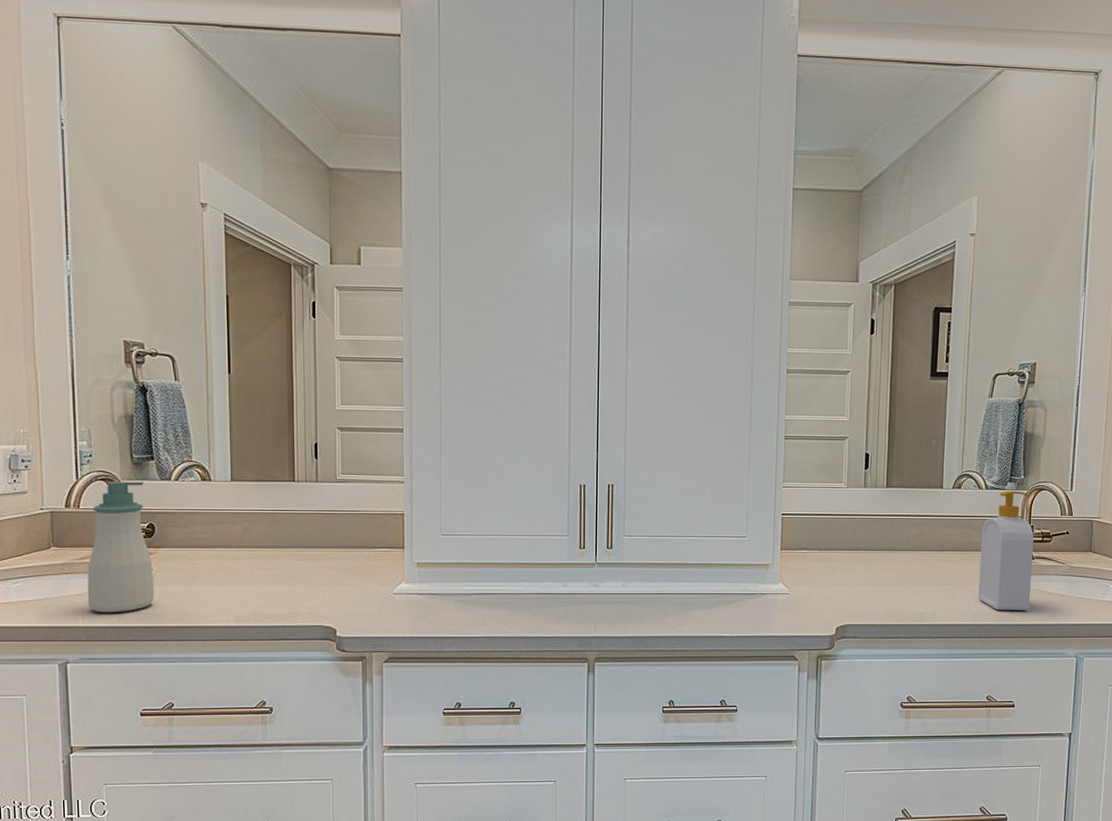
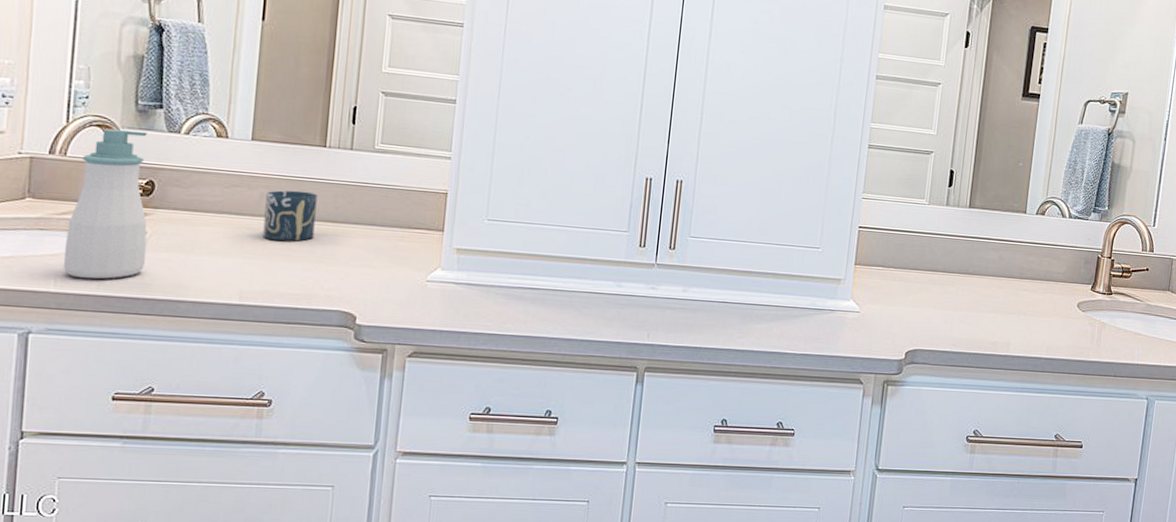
cup: none [249,522,293,567] -> present [263,190,317,242]
soap bottle: present [978,490,1034,610] -> none [1054,221,1114,347]

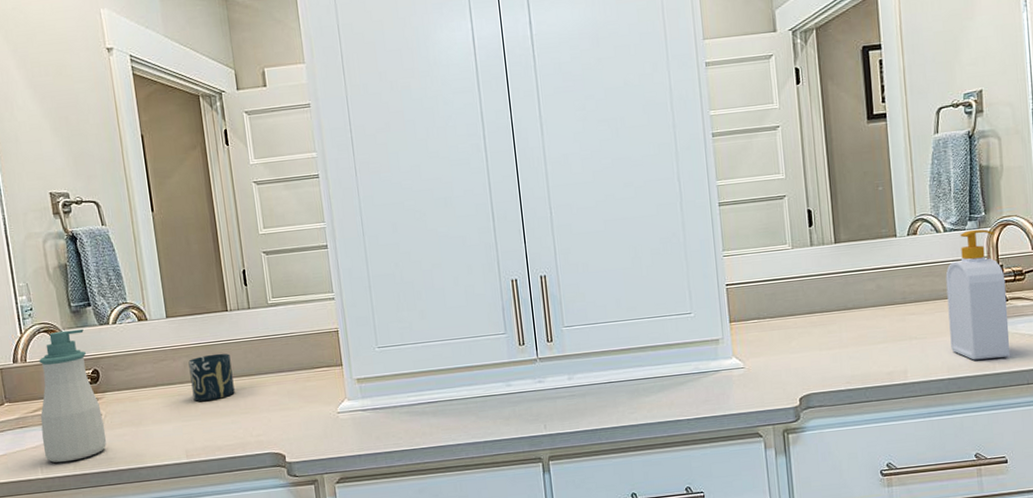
soap bottle: none [1054,221,1114,347] -> present [945,229,1010,360]

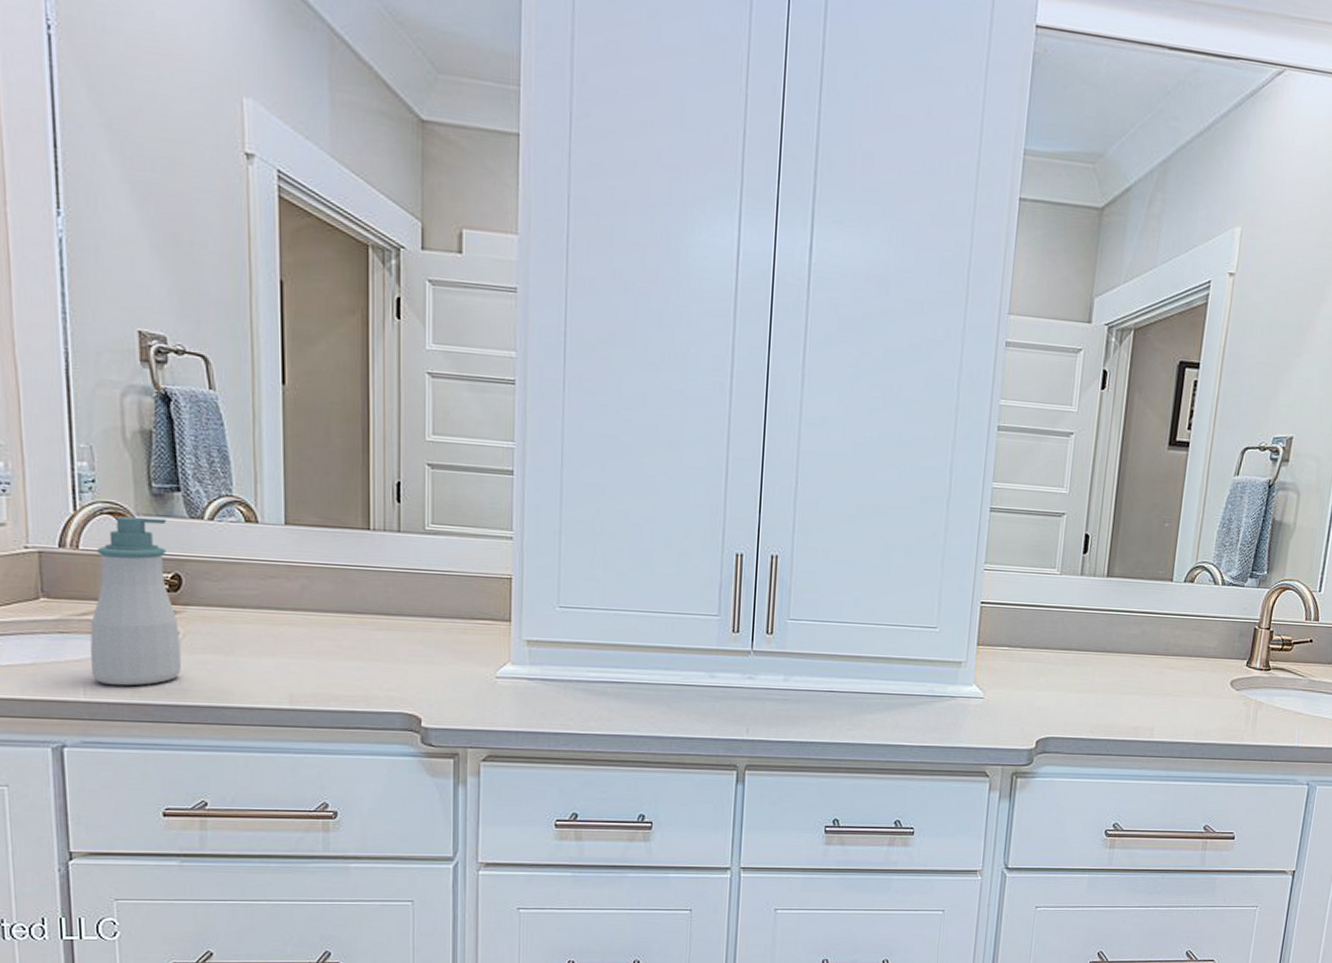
cup: present [188,353,235,401] -> none [308,580,366,638]
soap bottle: present [945,229,1010,360] -> none [1203,587,1273,729]

